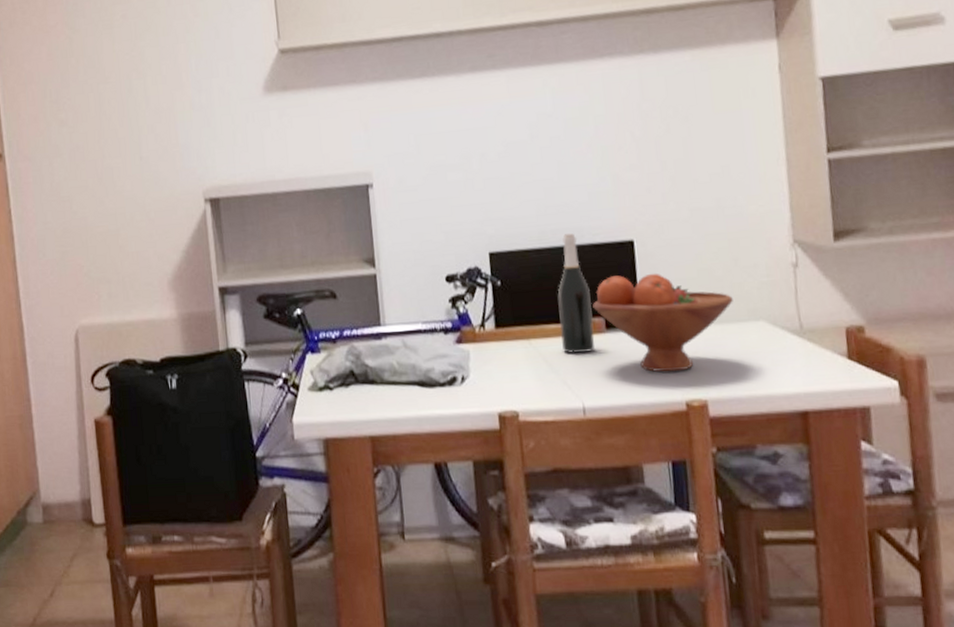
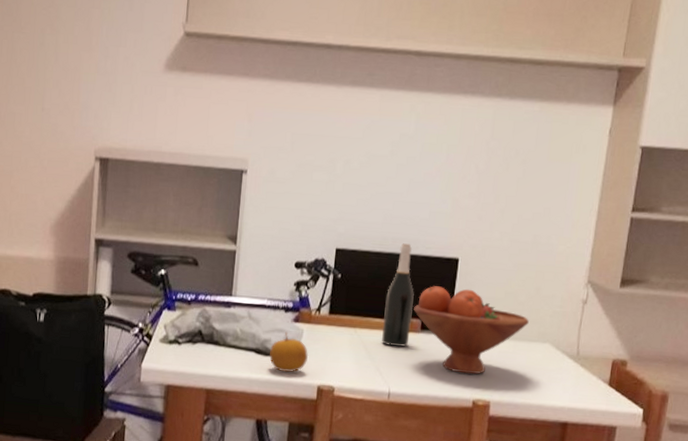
fruit: none [435,356,481,403] -> present [269,331,309,373]

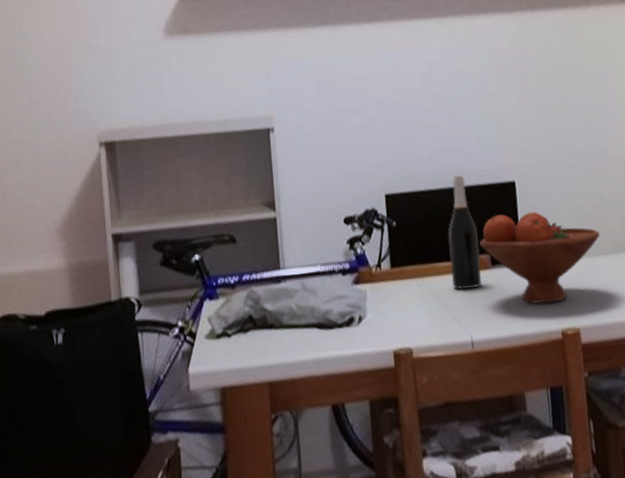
fruit: present [269,331,309,373] -> none [333,297,378,344]

